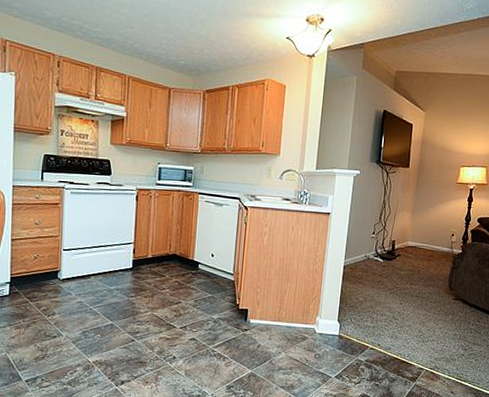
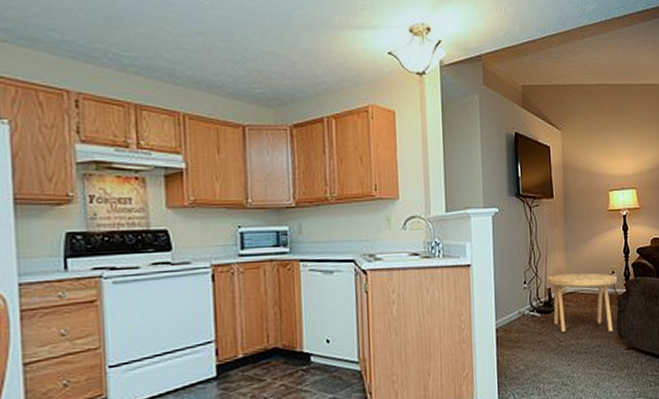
side table: none [392,230,456,284] -> present [546,273,618,333]

